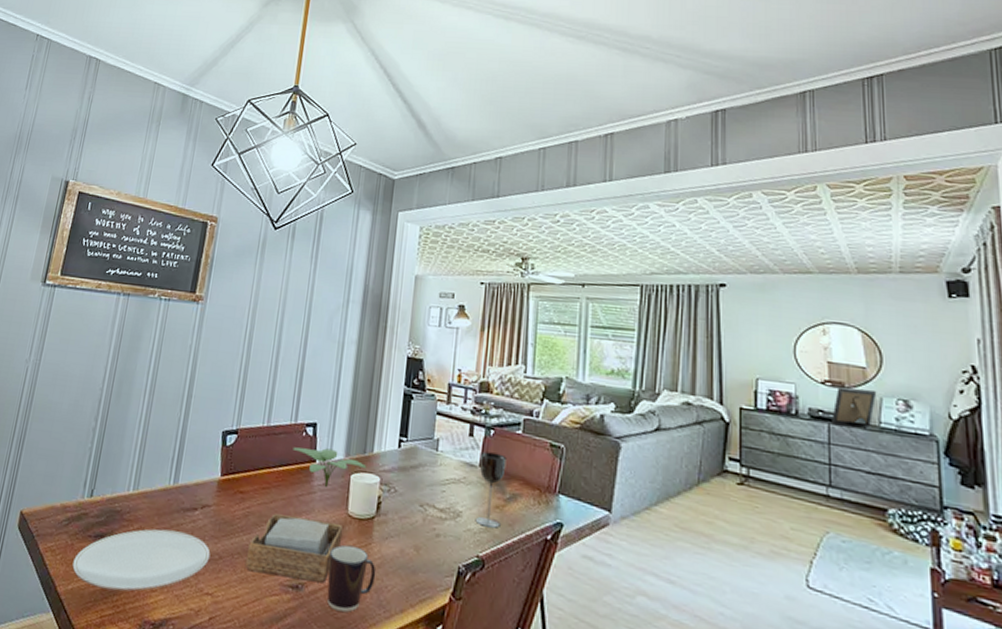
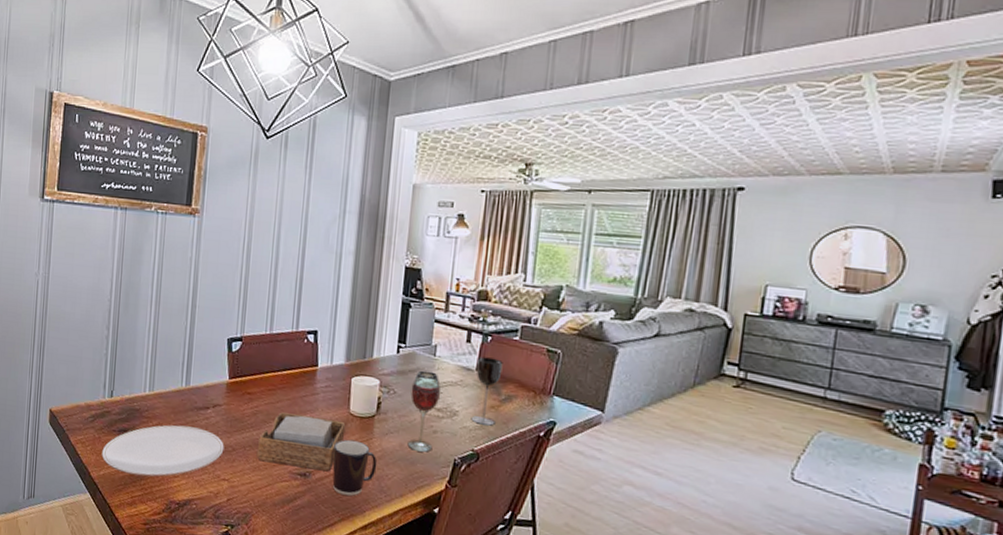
plant: present [293,447,367,487] -> none [295,353,367,389]
wineglass: none [408,466,444,559] -> present [407,370,441,452]
picture frame: present [832,387,877,428] -> none [840,293,894,333]

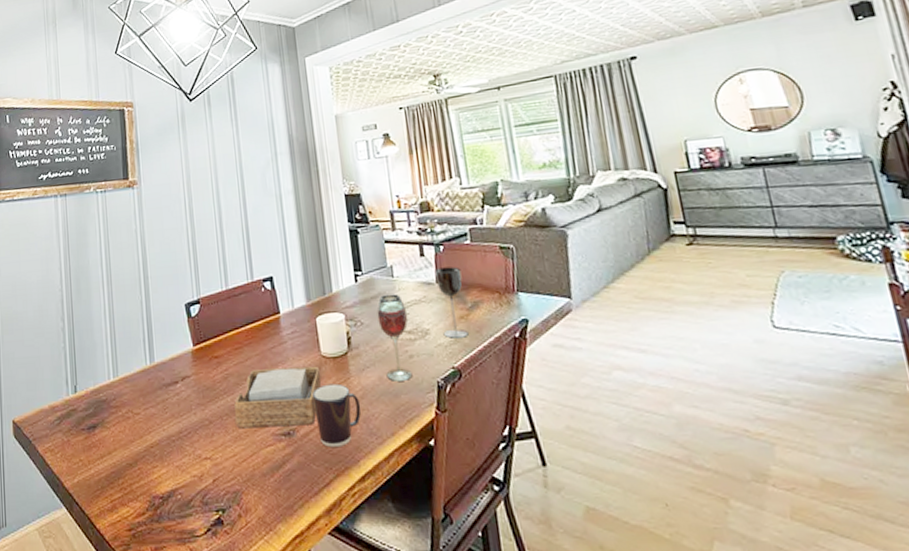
plate: present [102,425,224,477] -> none [73,406,201,475]

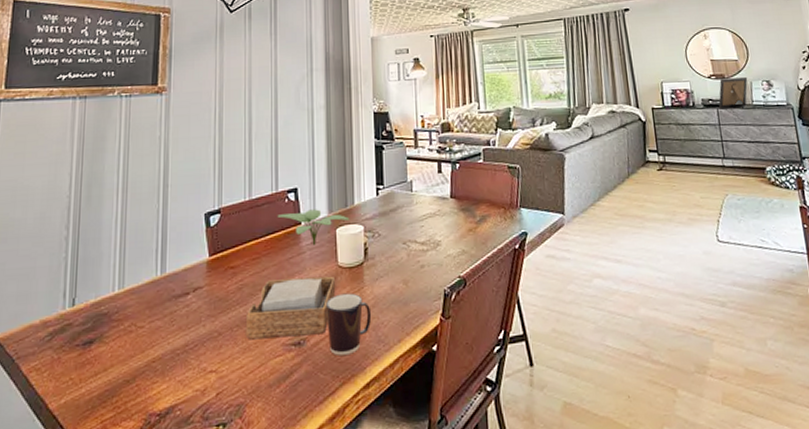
plant: none [255,297,330,335] -> present [277,209,350,245]
wineglass: present [377,293,413,381] -> none [394,207,423,290]
wine glass: present [434,266,469,339] -> none [450,183,475,250]
picture frame: none [764,127,805,169] -> present [718,77,748,109]

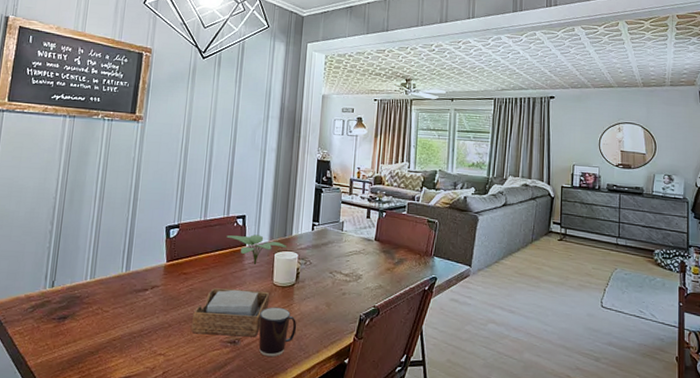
picture frame: present [718,77,748,109] -> none [622,168,652,196]

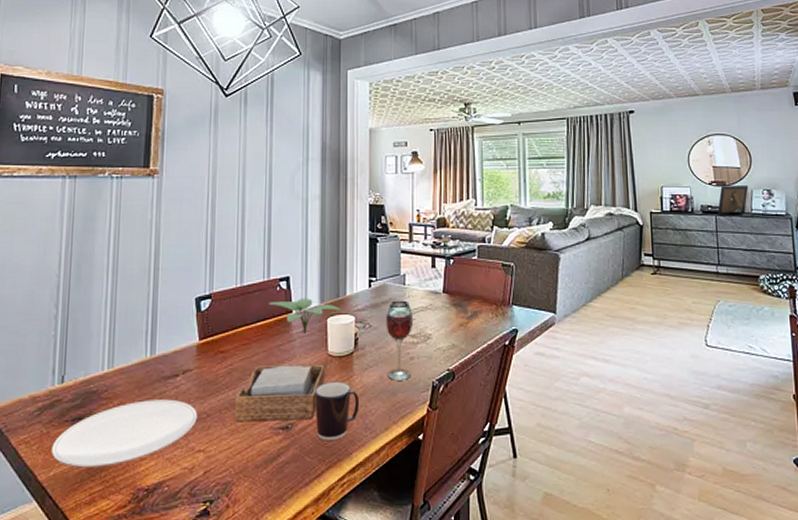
plate: none [40,308,161,360] -> present [51,399,198,468]
wineglass: none [322,243,348,312] -> present [386,300,414,381]
picture frame: none [622,168,652,196] -> present [718,186,749,216]

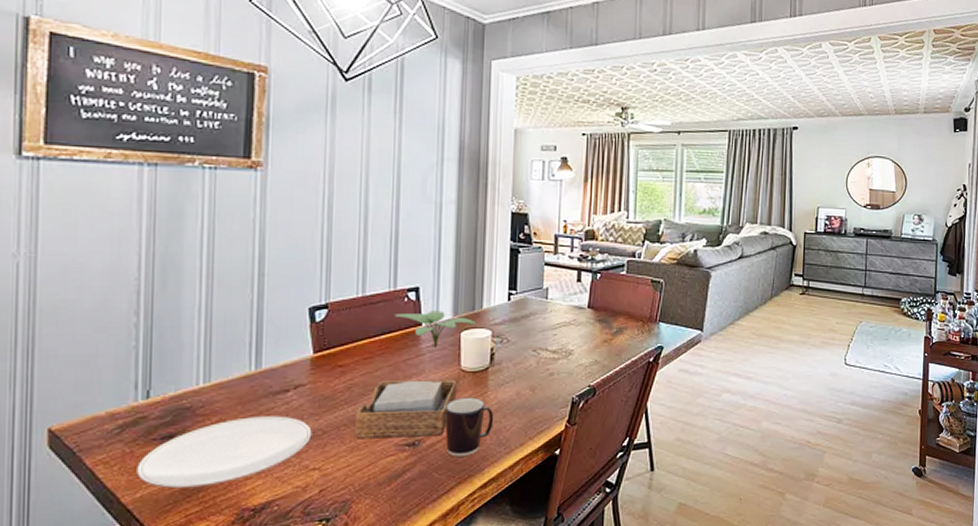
wineglass: present [386,300,414,381] -> none [524,315,555,396]
picture frame: present [718,186,749,216] -> none [869,209,901,240]

